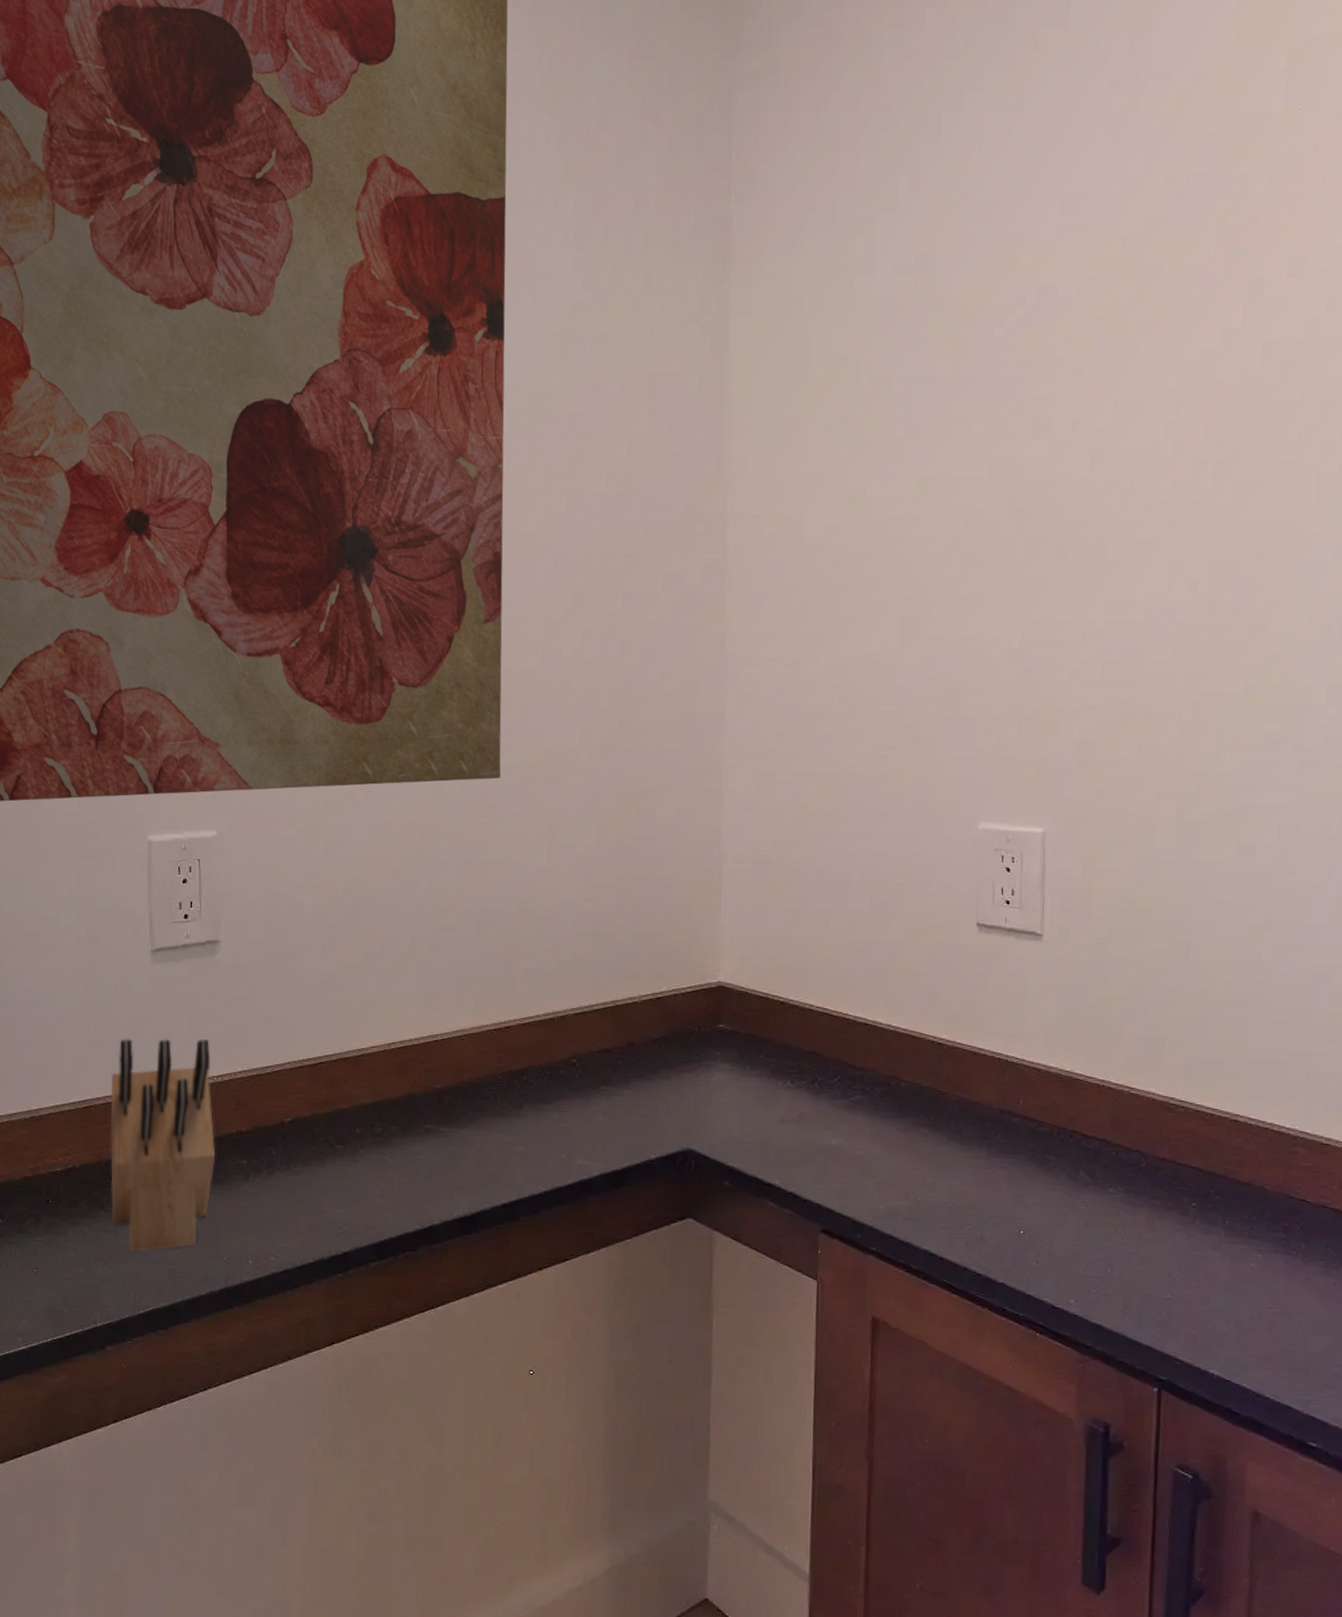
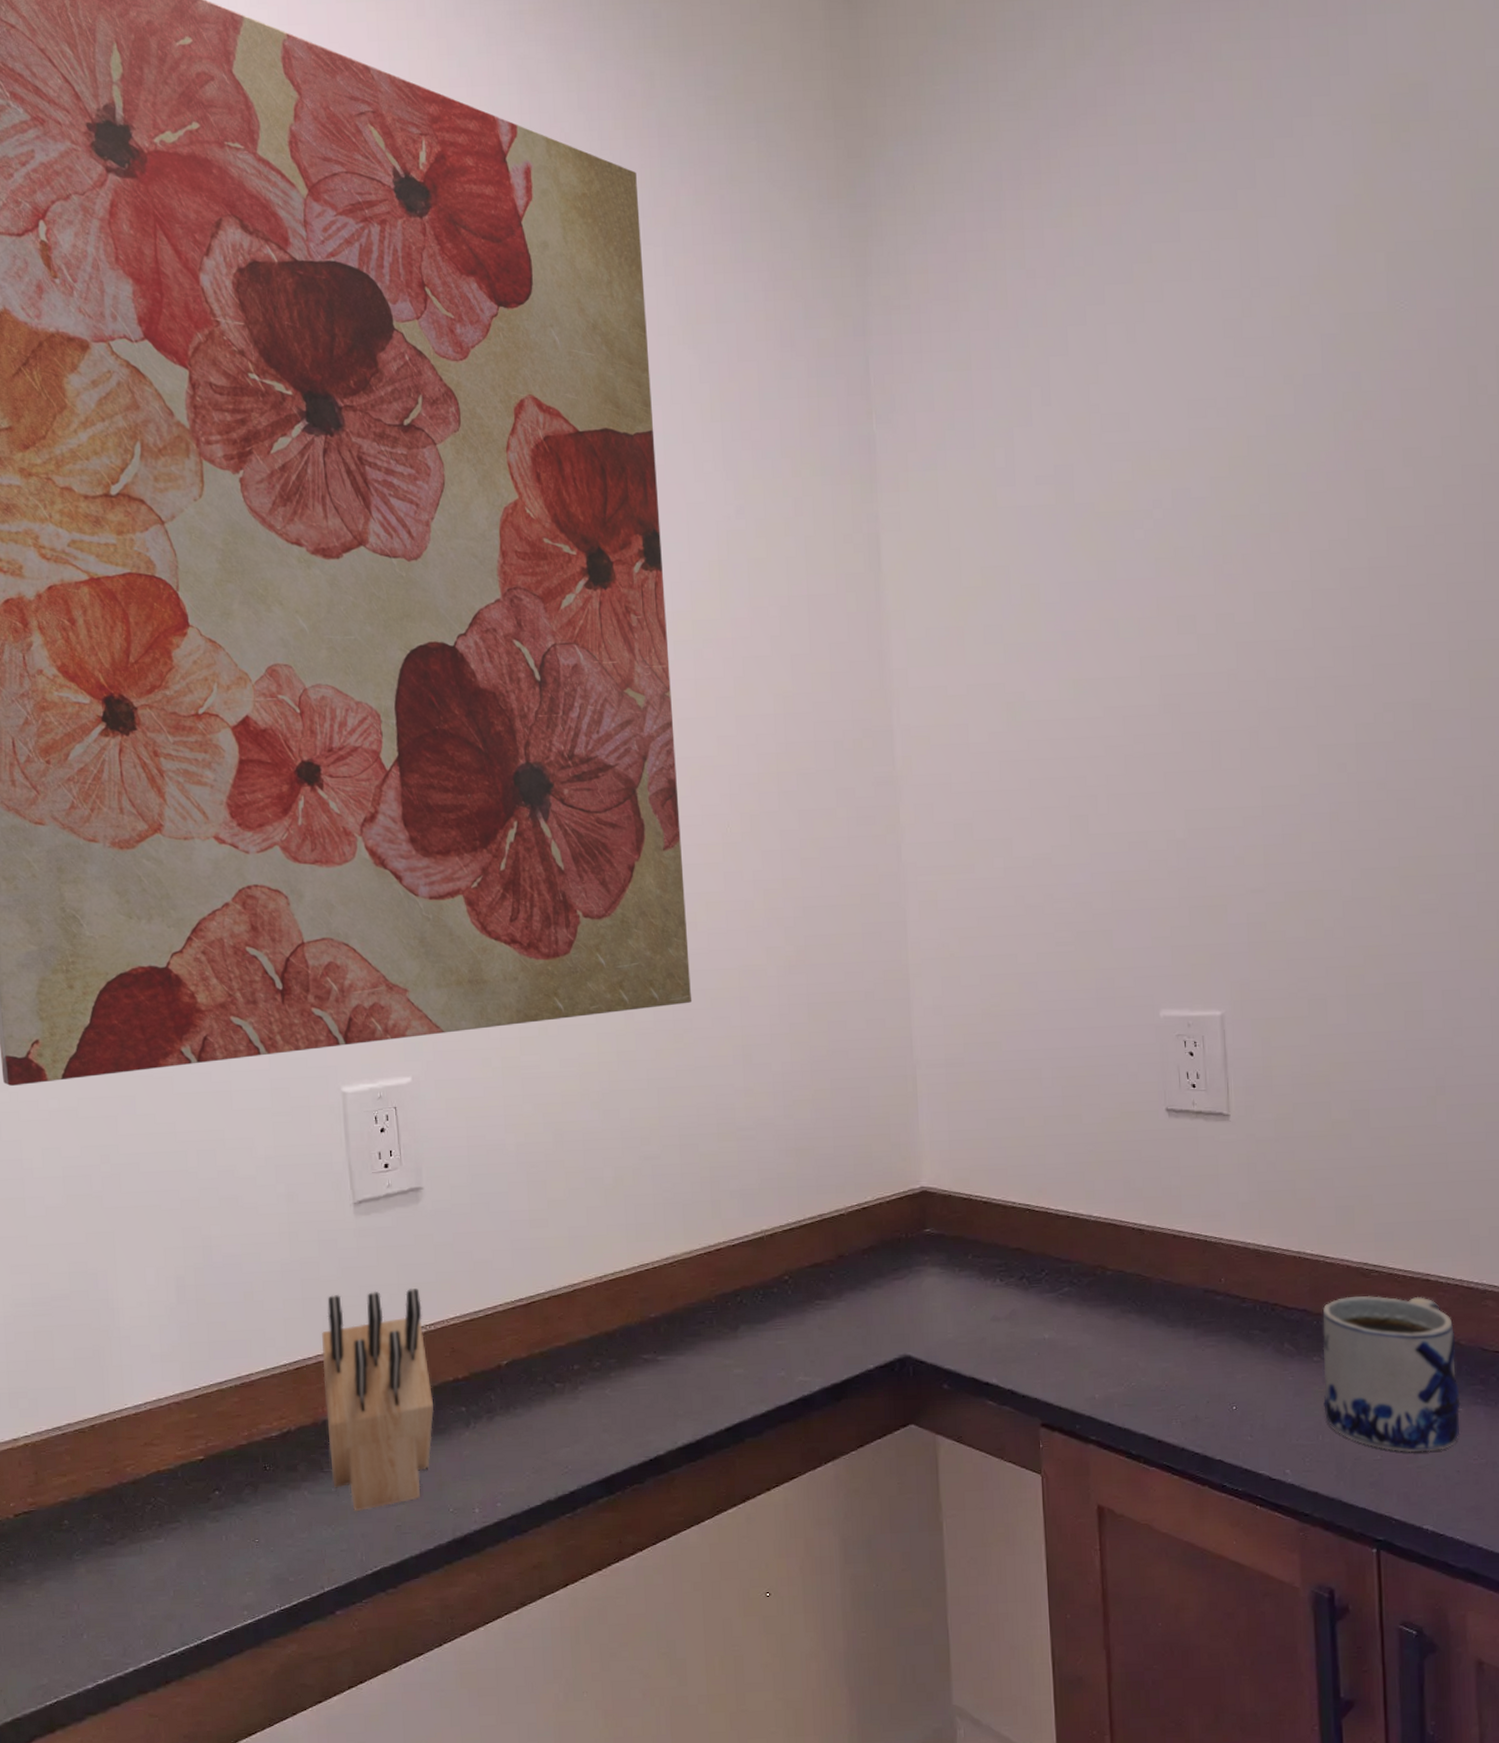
mug: none [1115,1130,1261,1296] -> present [1322,1295,1461,1452]

